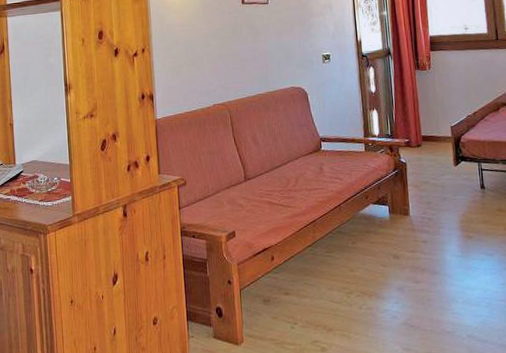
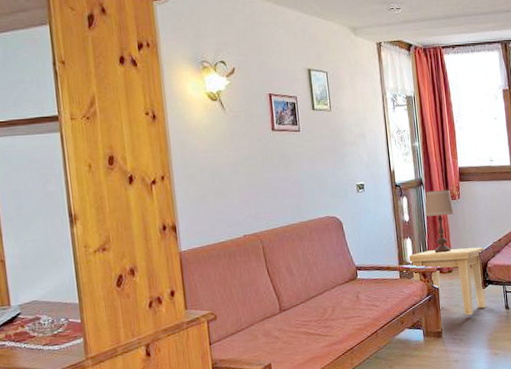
side table: none [375,120,459,194] -> present [409,247,486,316]
table lamp: none [393,59,425,126] -> present [425,189,455,253]

